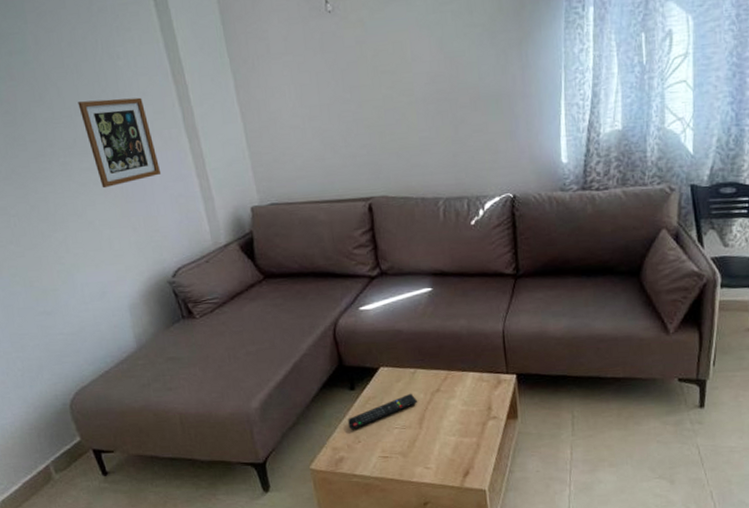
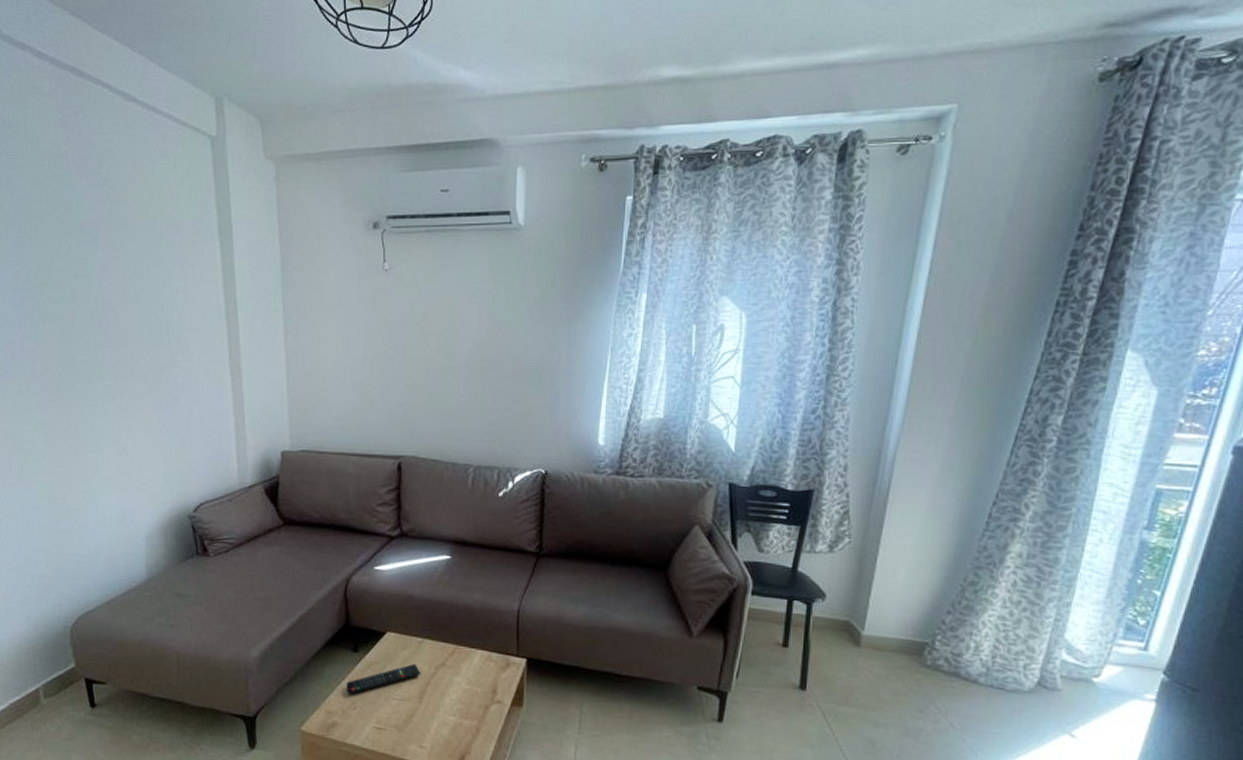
picture frame: present [78,97,162,189] -> none [132,329,200,416]

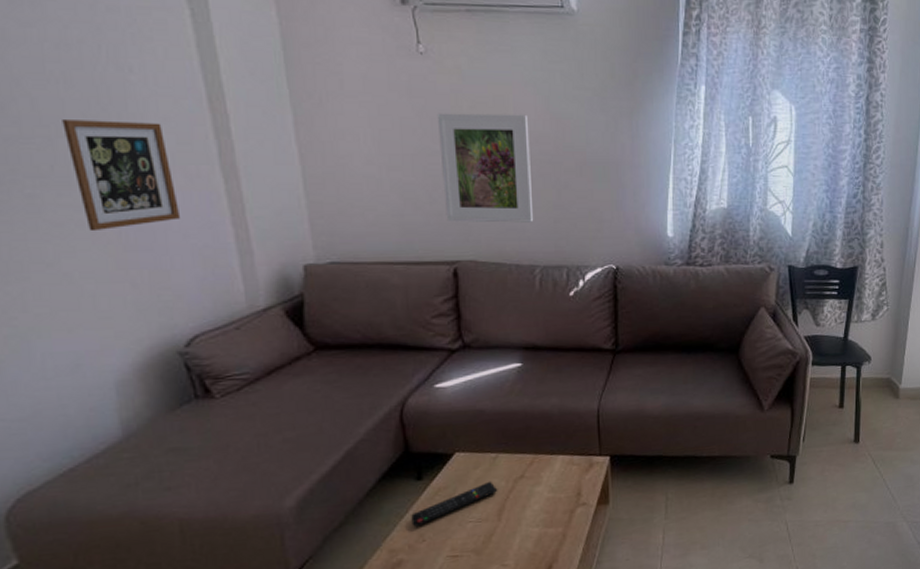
picture frame: none [132,329,200,416] -> present [62,120,181,232]
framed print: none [394,322,473,424] -> present [436,113,534,223]

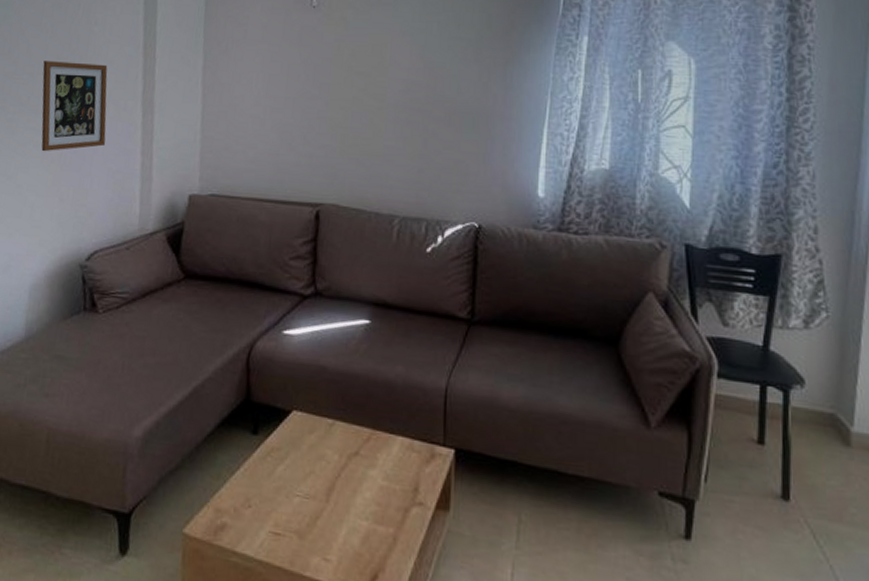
remote control: present [411,481,497,527] -> none [241,451,329,489]
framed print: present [436,113,534,223] -> none [315,60,403,170]

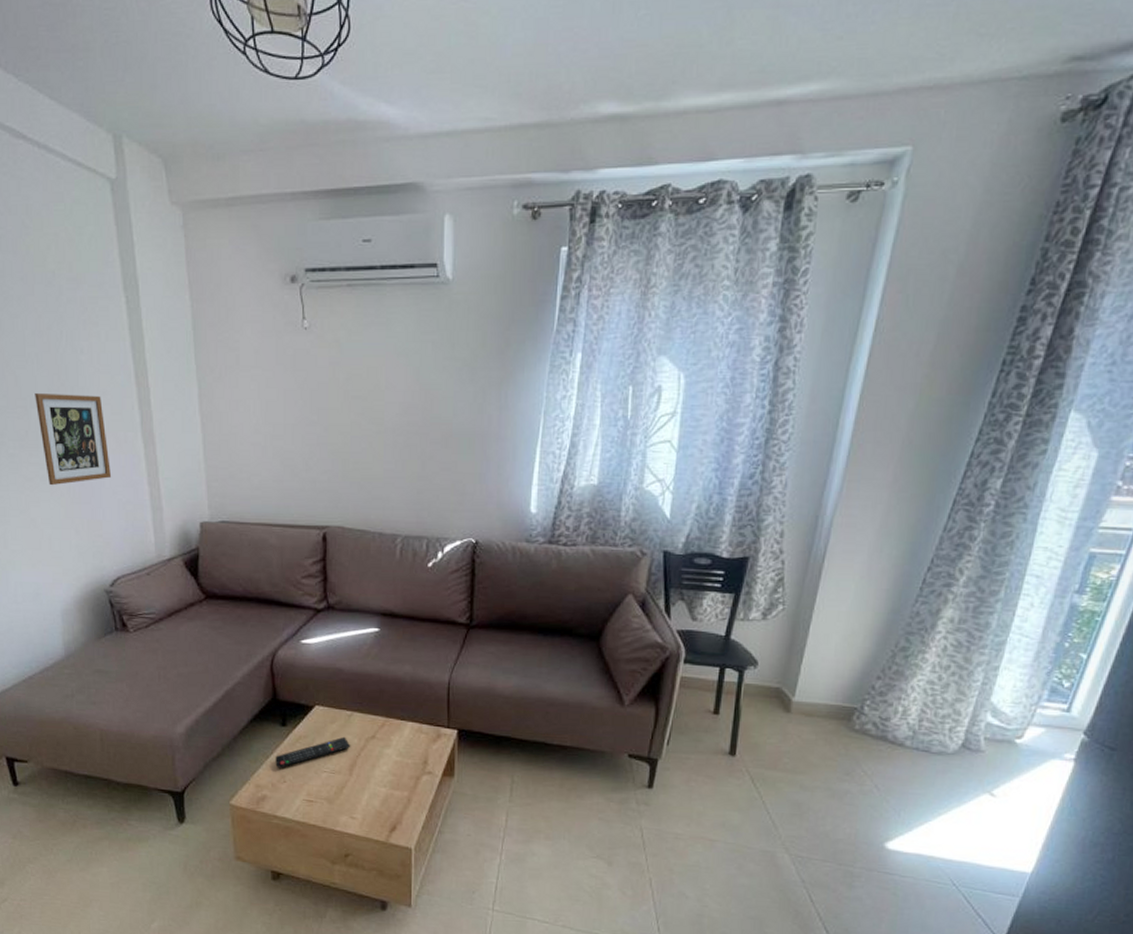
remote control: none [241,451,329,489] -> present [275,736,350,768]

